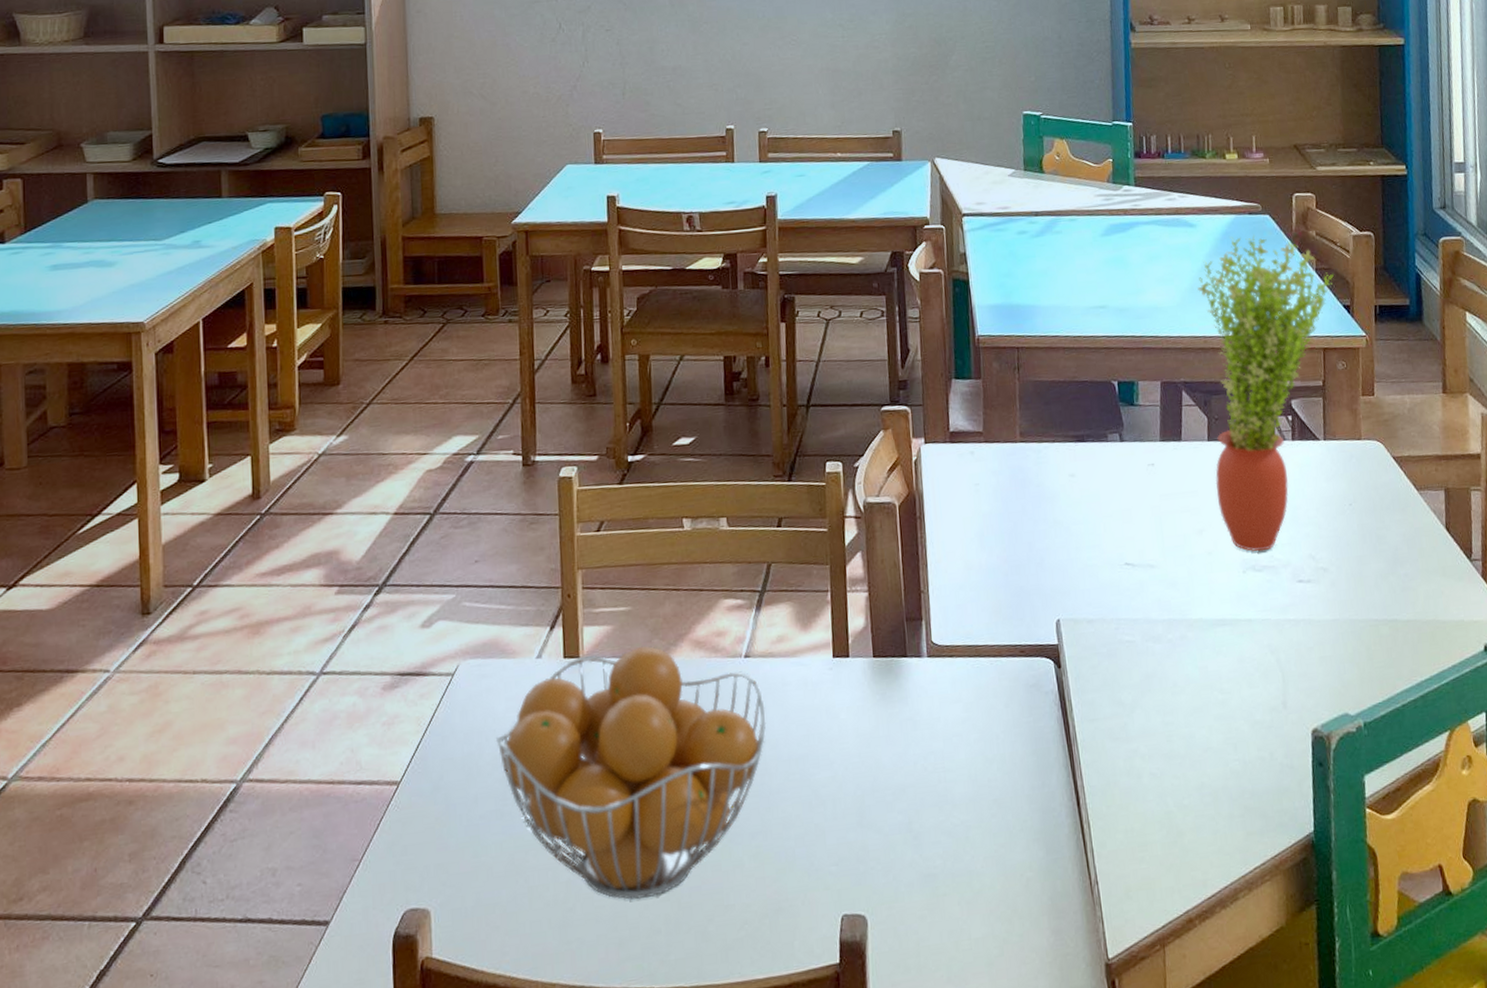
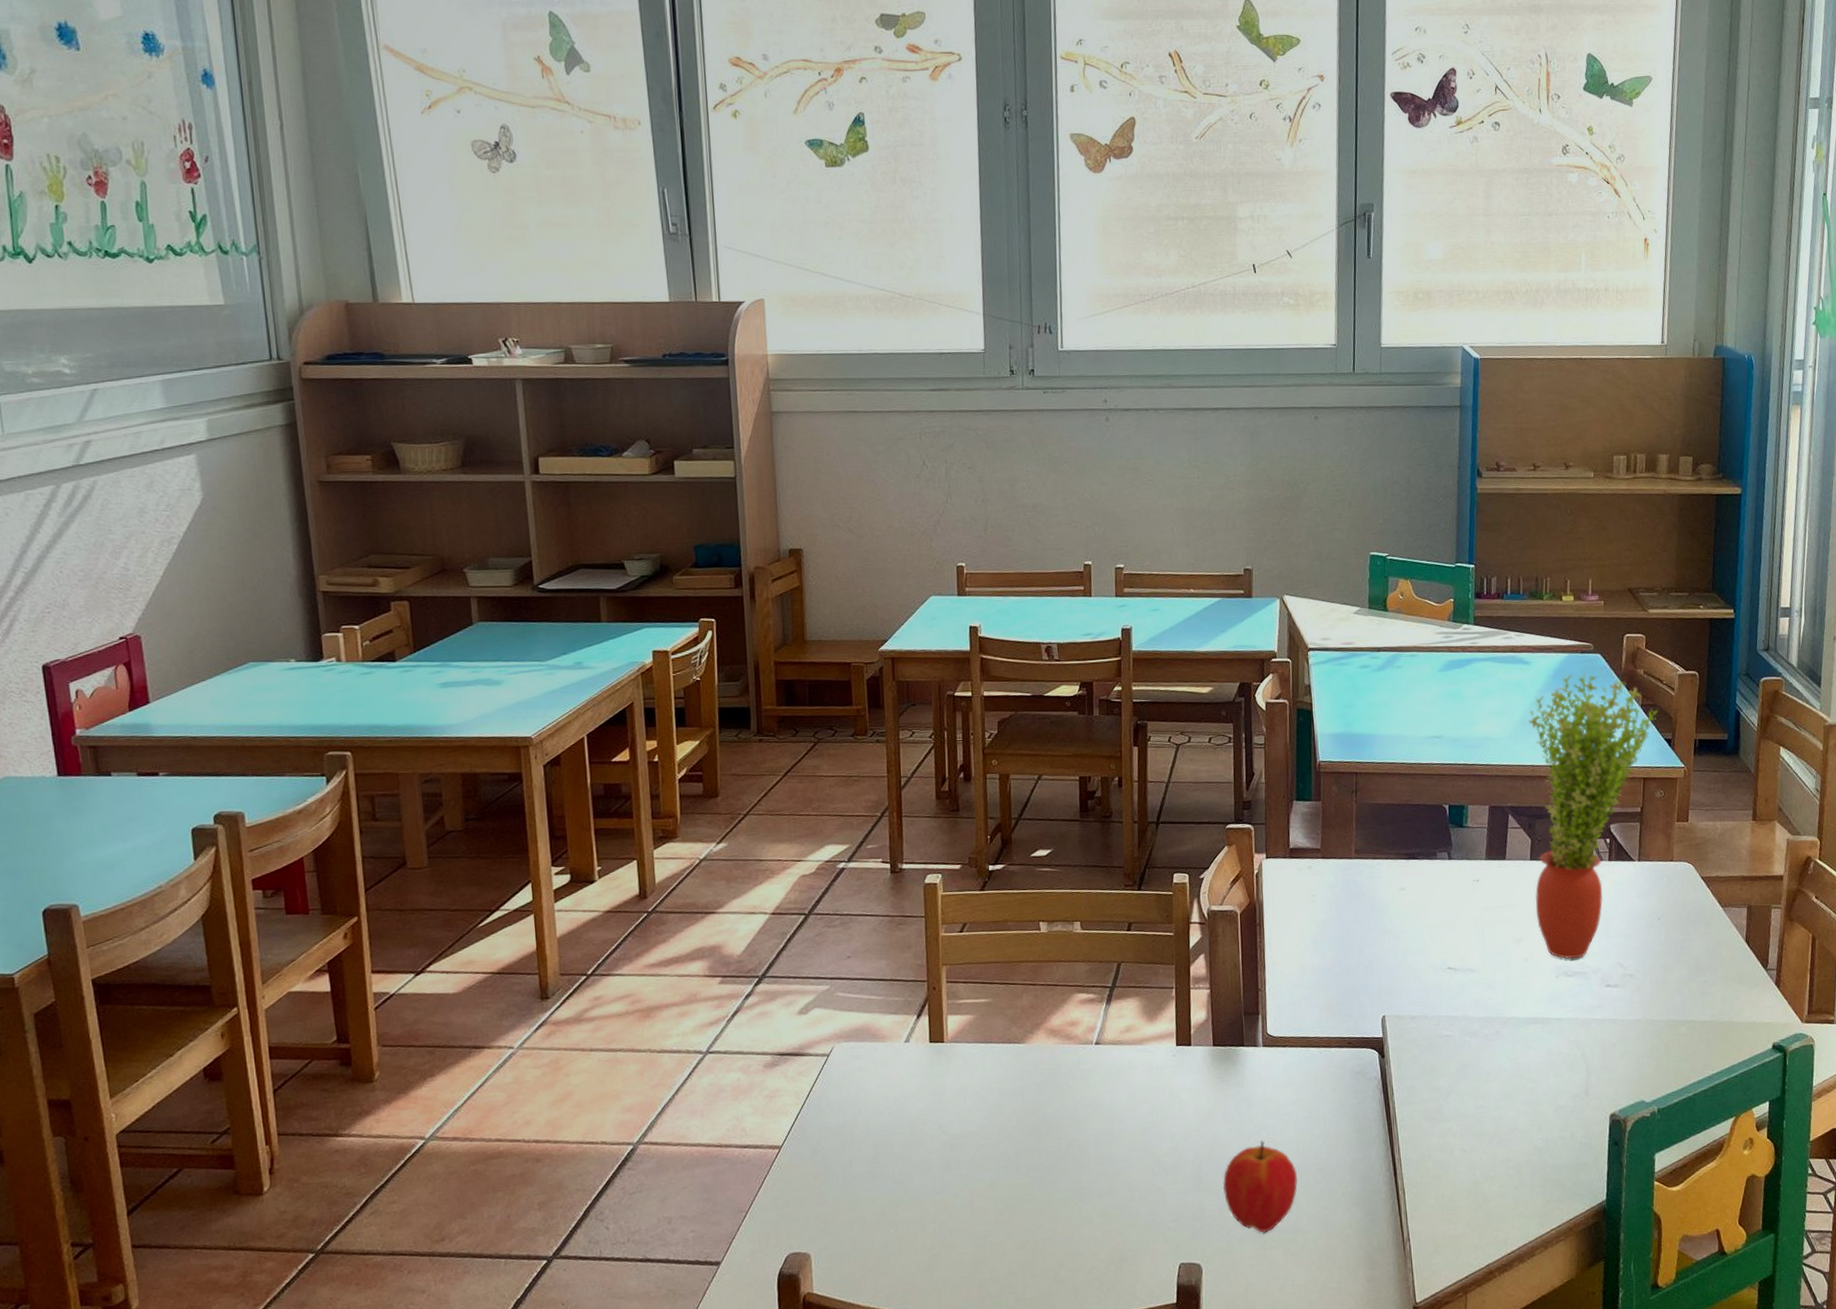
fruit basket: present [495,646,766,900] -> none [867,1033,1114,1248]
apple: none [887,767,971,877] -> present [1222,1141,1298,1233]

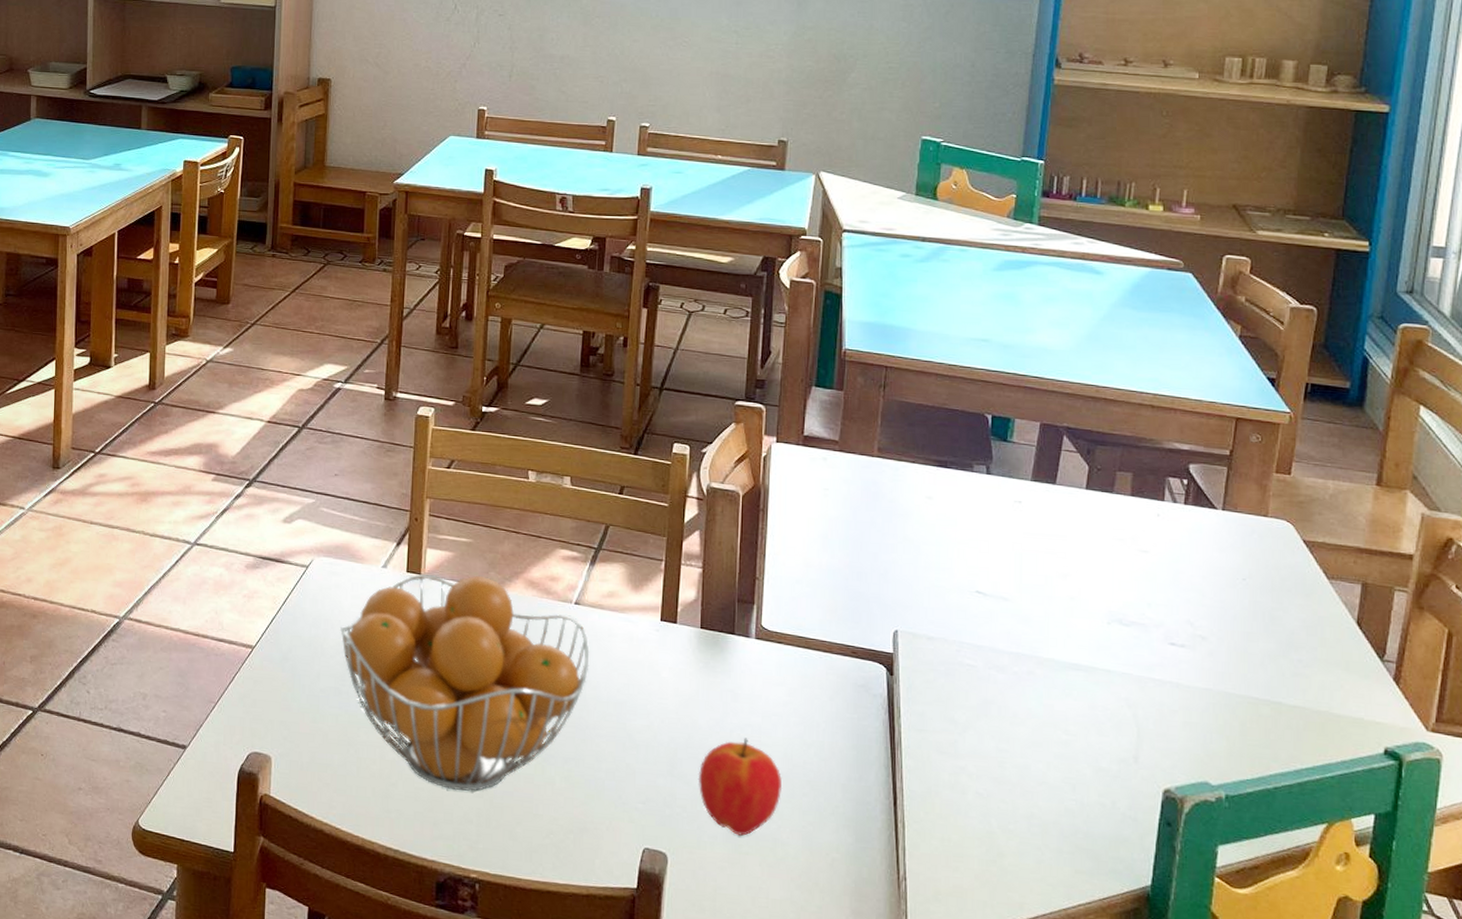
fruit basket: none [867,1033,1114,1248] -> present [339,574,590,791]
potted plant: present [1528,672,1659,959] -> none [1088,289,1262,607]

